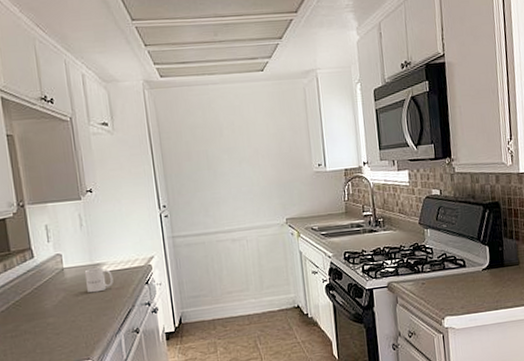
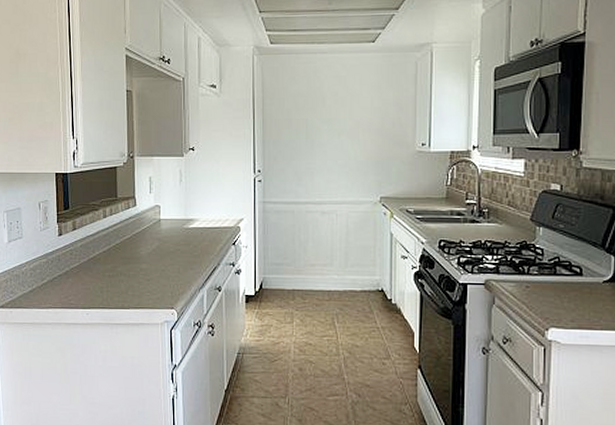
mug: present [84,267,114,293] -> none [178,223,203,246]

